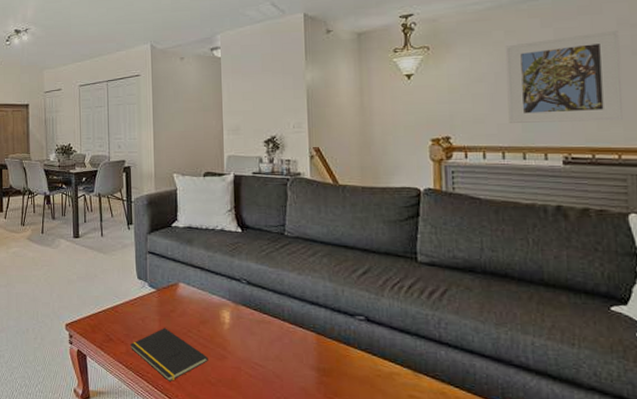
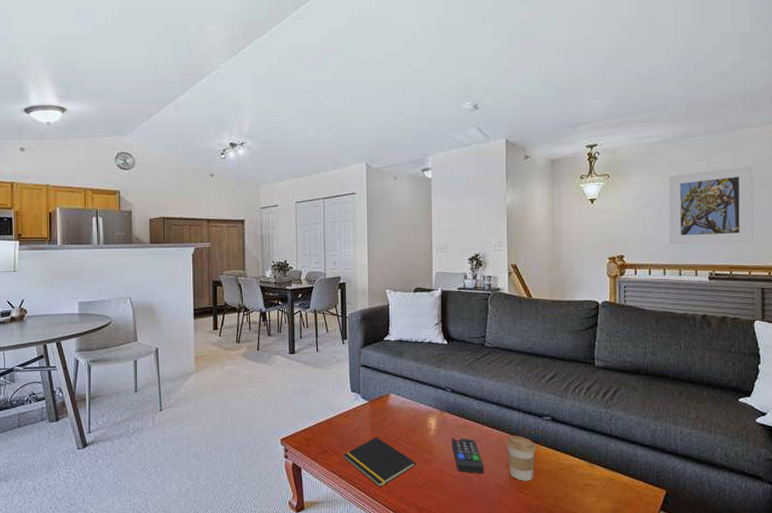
remote control: none [248,333,287,375] -> present [451,438,485,473]
coffee cup: none [311,334,348,387] -> present [506,435,536,481]

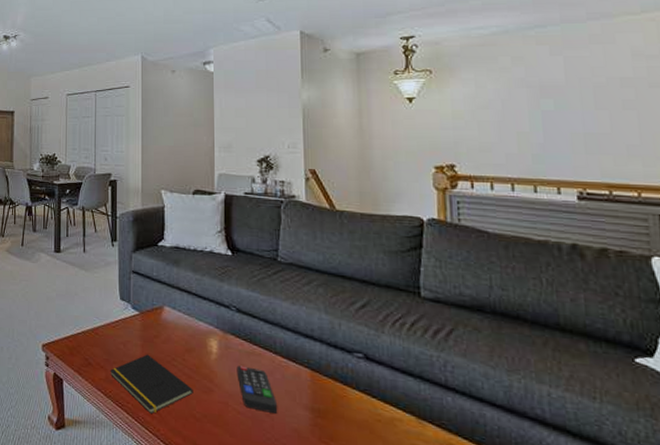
coffee cup: present [506,435,536,481] -> none [305,371,345,431]
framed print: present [668,166,754,244] -> none [512,62,641,156]

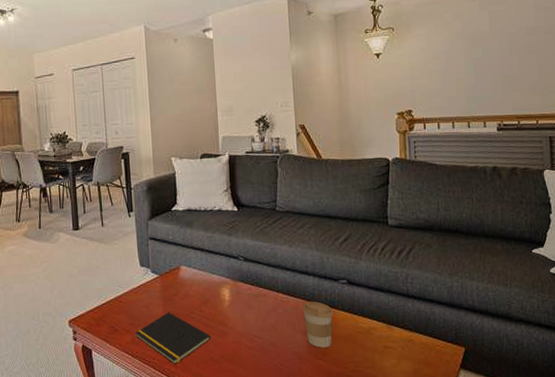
remote control: present [236,365,278,413] -> none [246,307,282,343]
coffee cup: none [305,371,345,431] -> present [302,301,334,348]

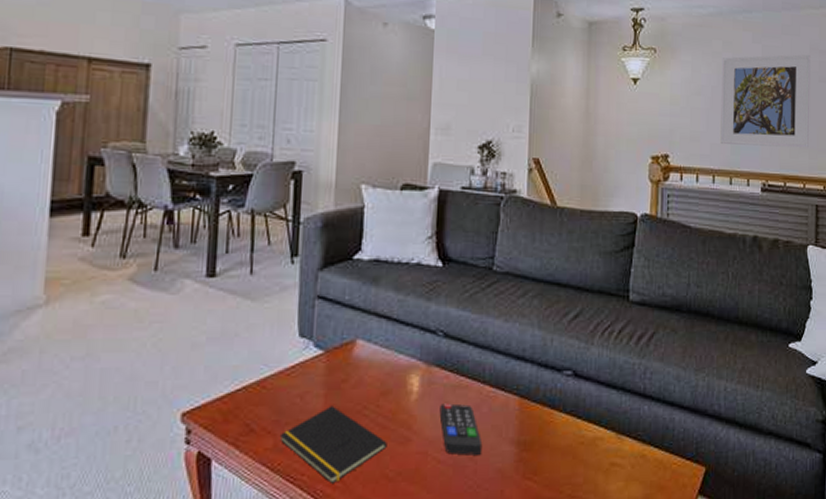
remote control: none [246,307,282,343] -> present [439,403,483,455]
coffee cup: present [302,301,334,348] -> none [513,397,552,464]
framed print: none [453,13,539,96] -> present [720,54,811,148]

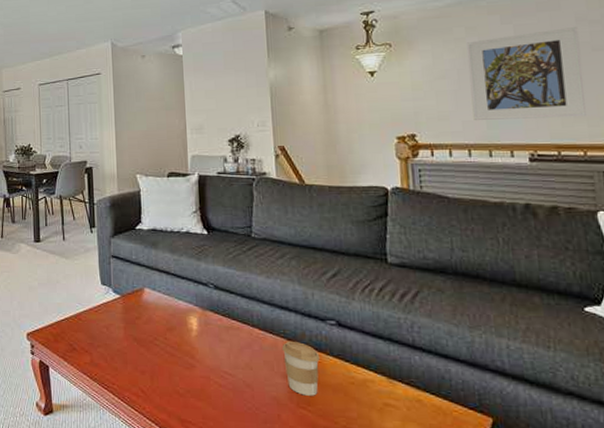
notepad: present [279,406,387,485] -> none [94,336,176,394]
remote control: present [439,403,483,455] -> none [216,340,258,384]
coffee cup: none [513,397,552,464] -> present [281,340,320,396]

